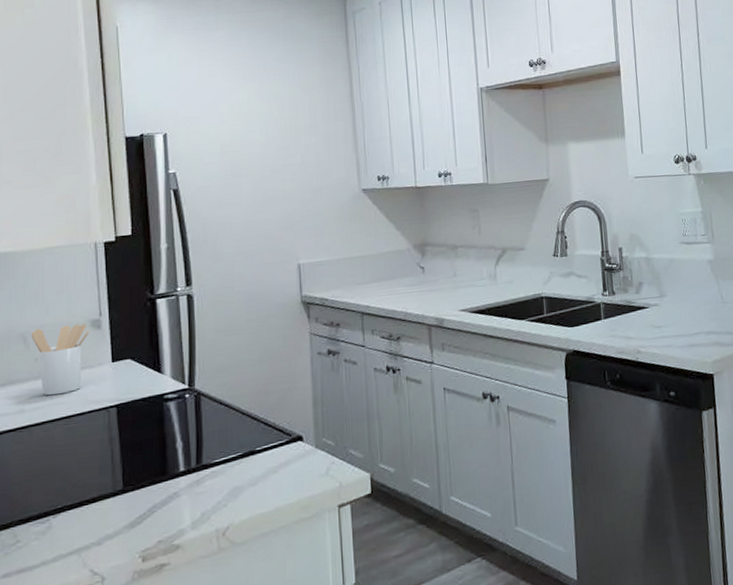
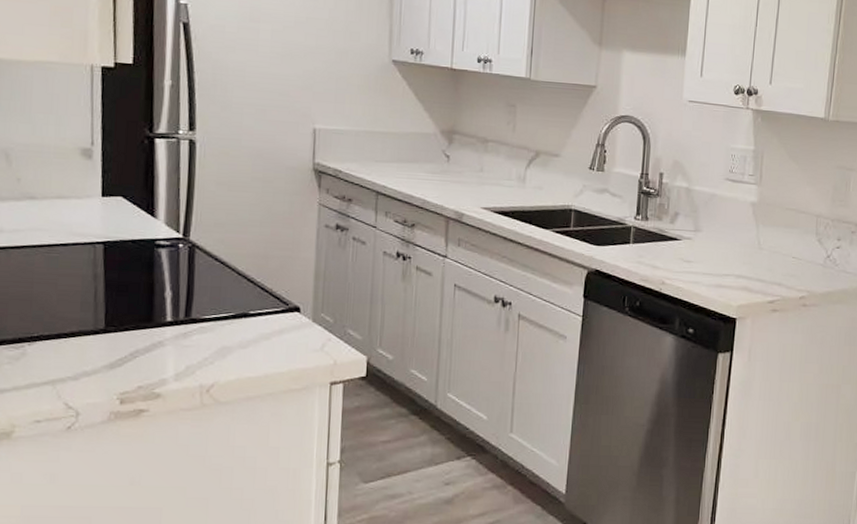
utensil holder: present [31,323,89,396] -> none [14,147,78,221]

